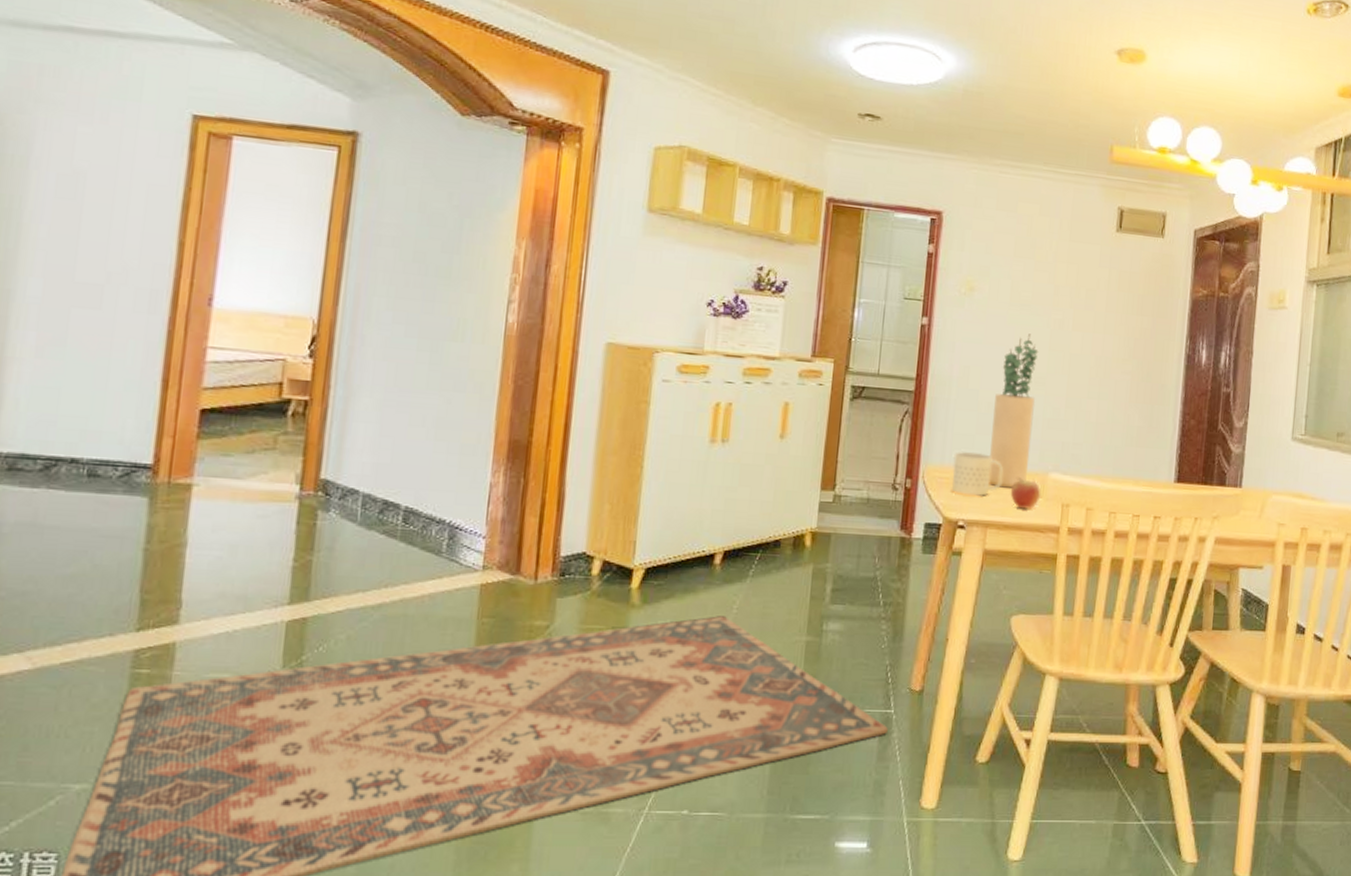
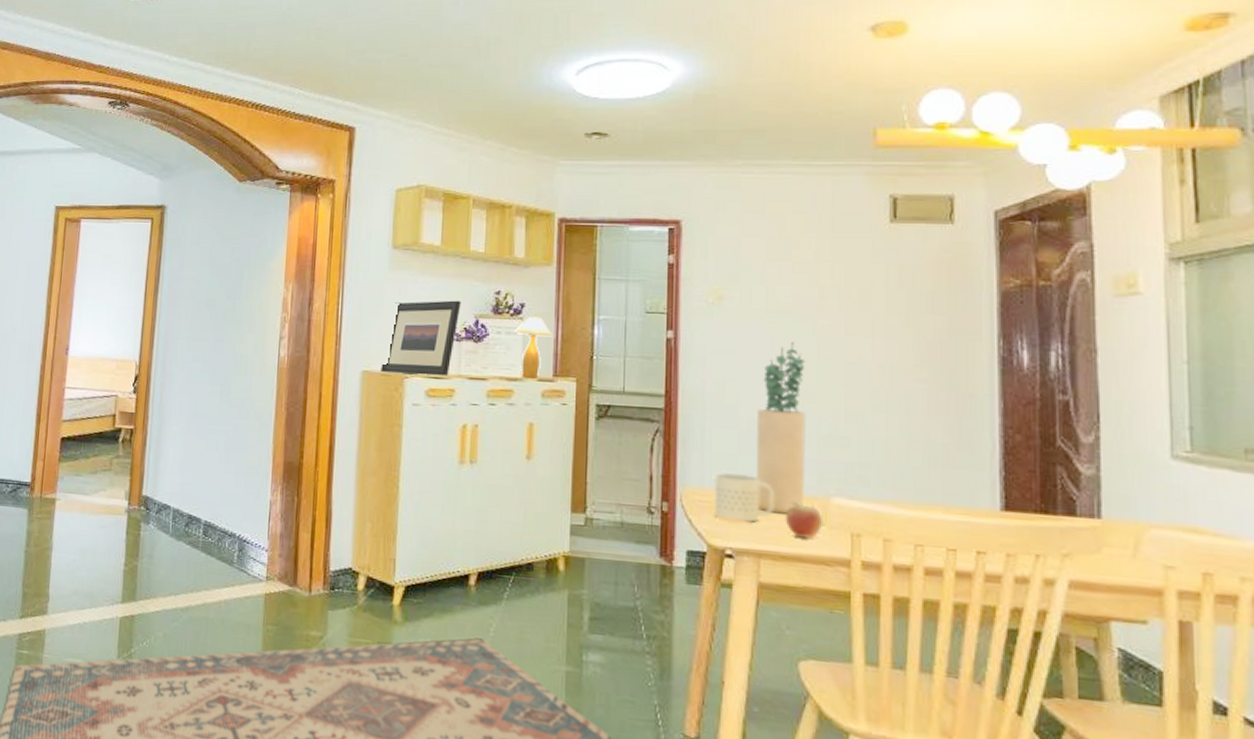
picture frame: none [628,271,721,353] -> present [381,300,461,376]
table lamp: none [776,292,813,359] -> present [516,313,552,380]

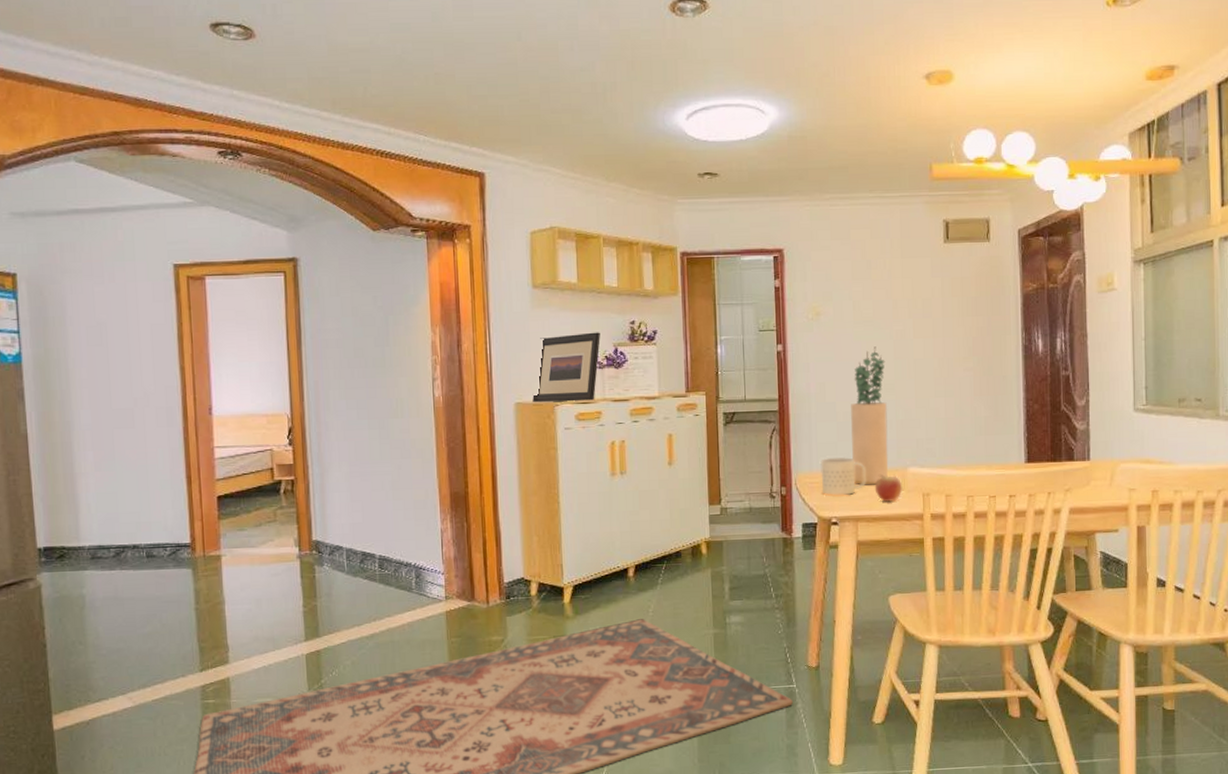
table lamp: present [516,313,552,380] -> none [651,338,683,397]

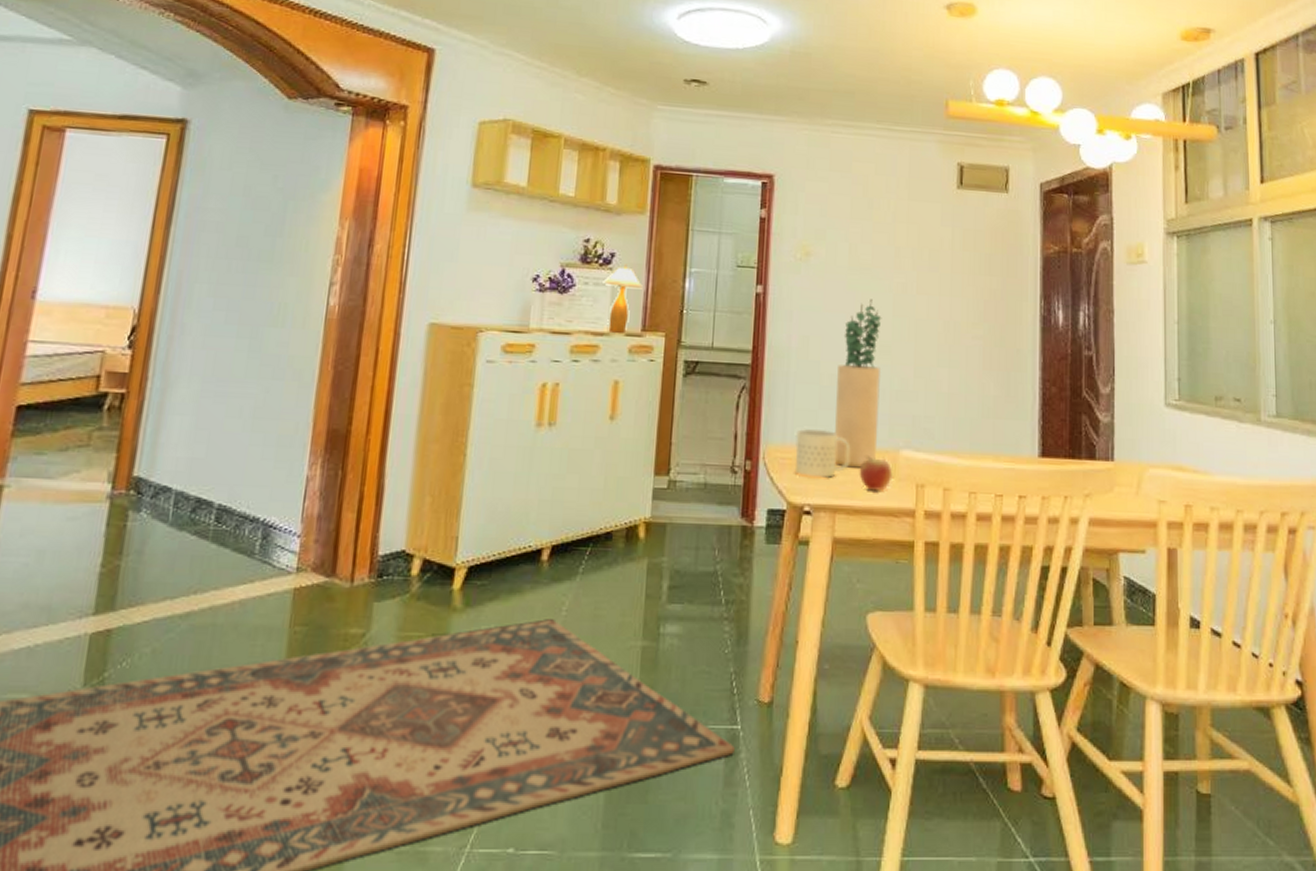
picture frame: present [532,332,601,403] -> none [451,247,546,330]
table lamp: none [651,338,683,397] -> present [604,264,643,335]

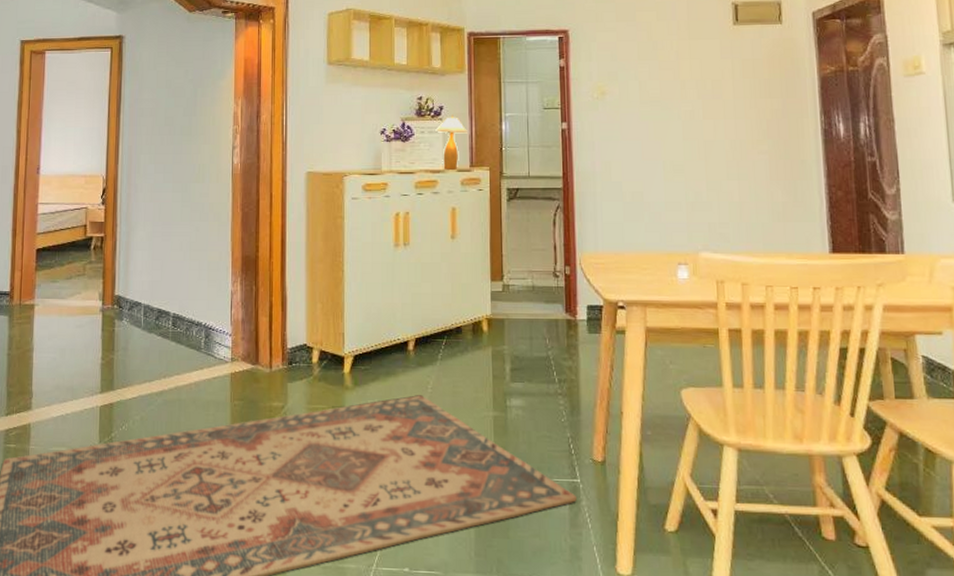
mug: present [794,429,849,478] -> none [606,239,654,279]
vase: present [834,299,882,468] -> none [638,126,679,269]
fruit: present [859,456,892,491] -> none [664,258,693,287]

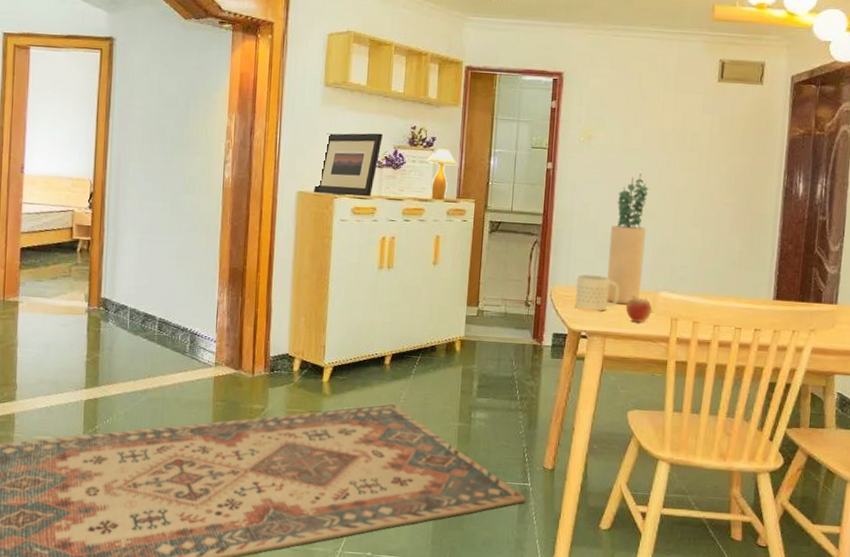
picture frame: none [323,107,389,173] -> present [314,133,383,197]
mug: none [606,239,654,279] -> present [574,274,619,311]
vase: none [638,126,679,269] -> present [606,173,649,305]
fruit: none [664,258,693,287] -> present [625,296,652,322]

